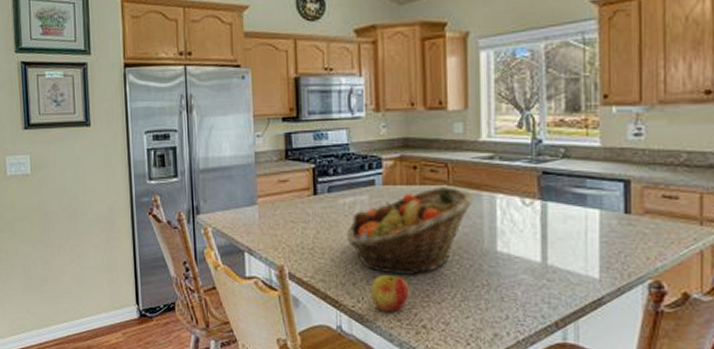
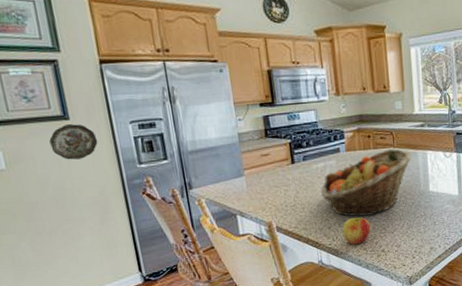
decorative plate: none [70,131,113,169] -> present [49,124,98,160]

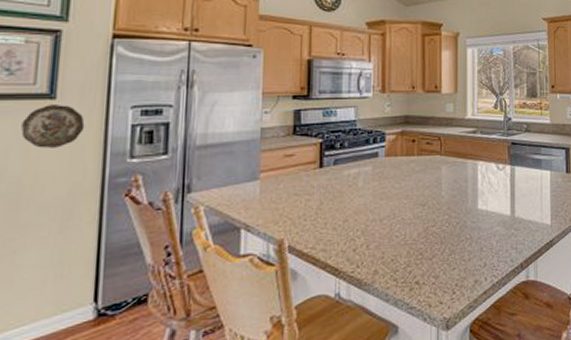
fruit basket: present [321,149,412,217] -> none [350,157,461,237]
apple: present [342,217,371,245] -> none [370,238,405,274]

